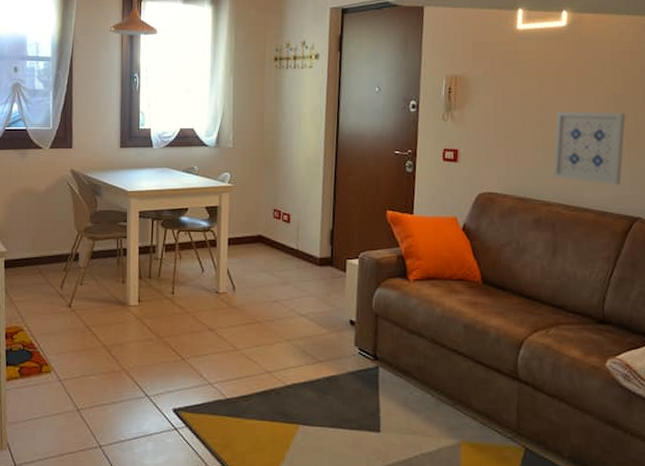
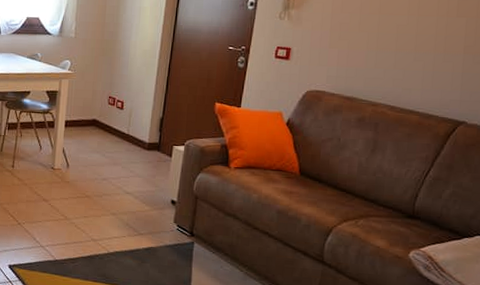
wall art: present [552,110,626,185] -> none [382,13,467,89]

